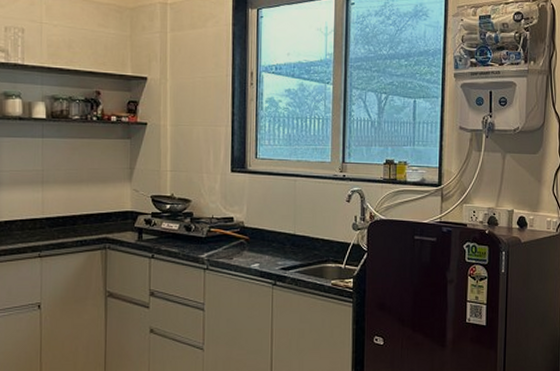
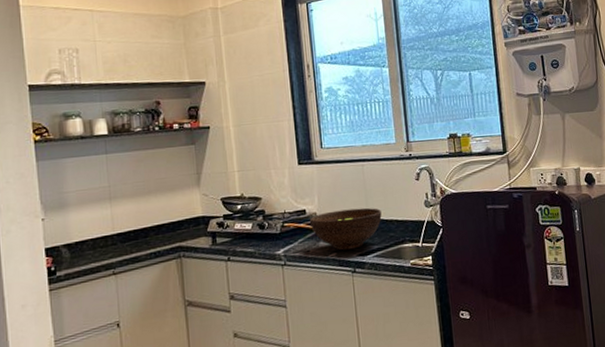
fruit bowl: none [235,222,308,262] -> present [309,207,382,251]

